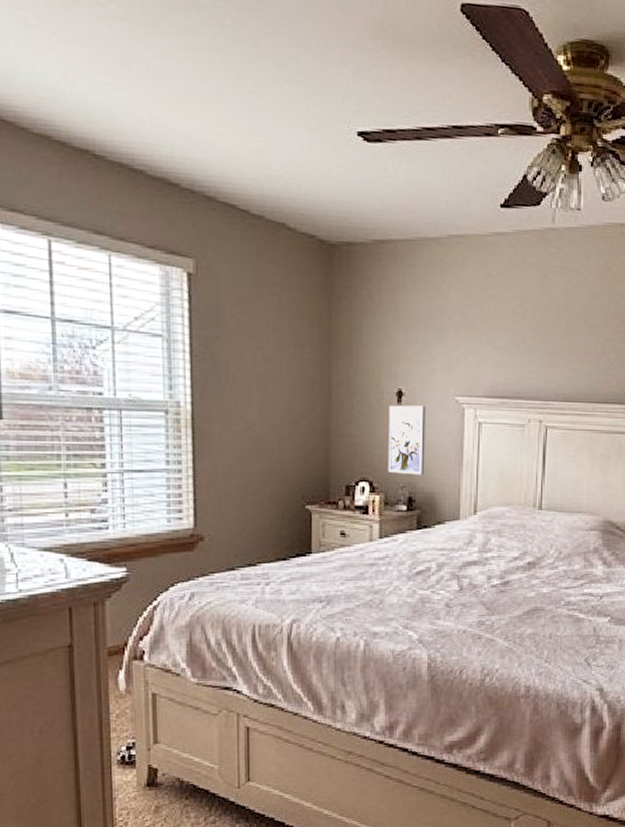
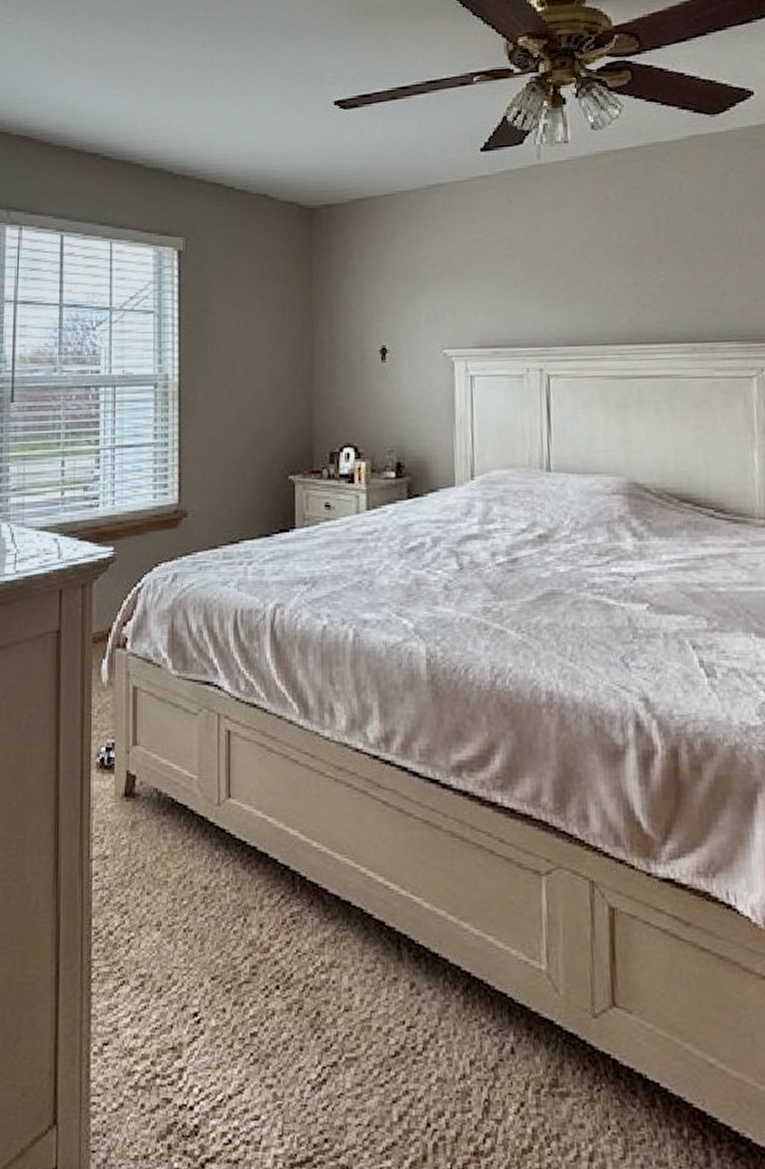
wall art: present [388,405,427,475] -> none [373,362,414,438]

